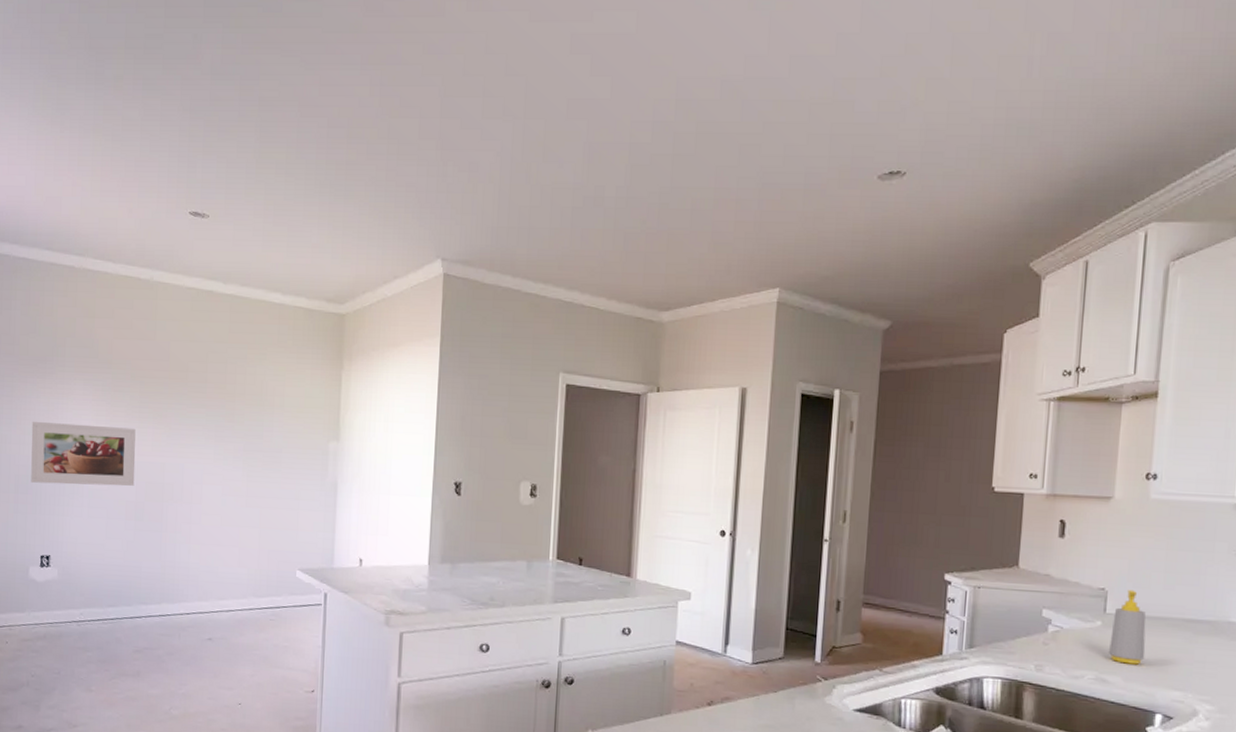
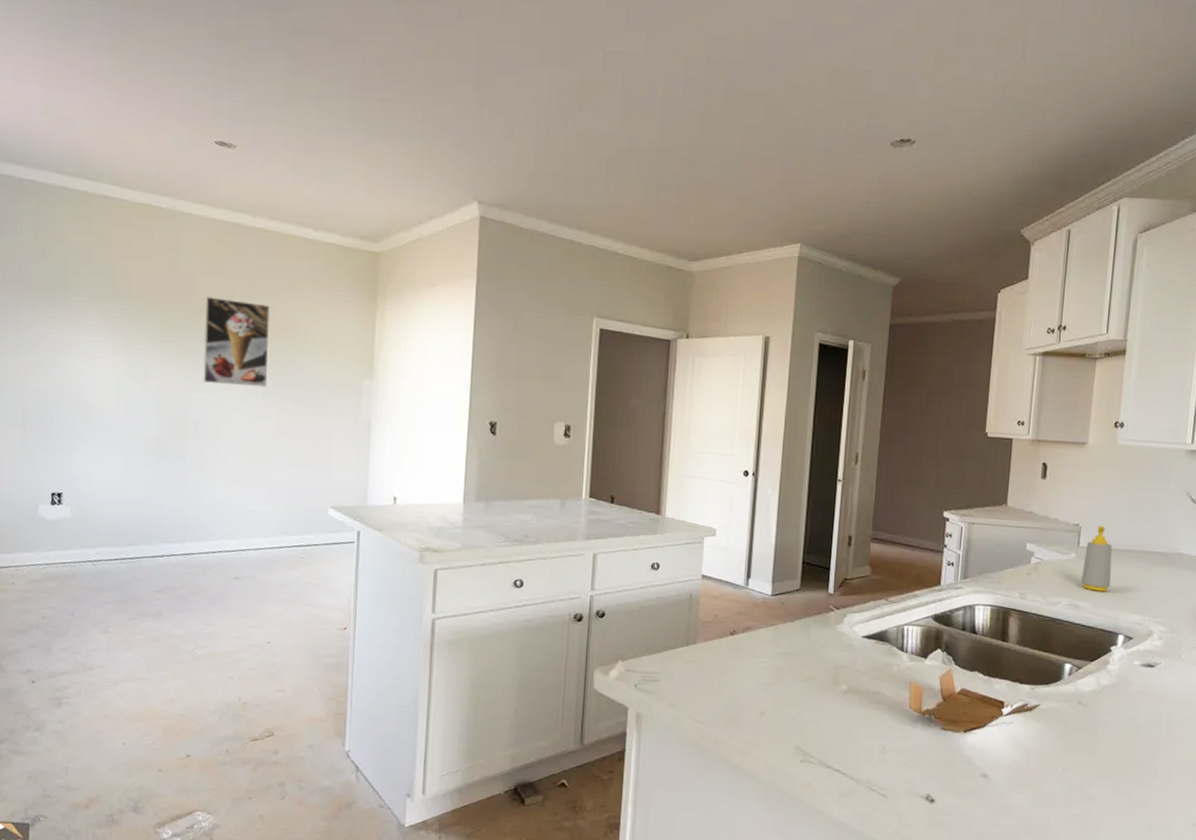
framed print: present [31,421,136,486] -> none [40,352,157,422]
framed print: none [178,363,240,451] -> present [203,297,270,388]

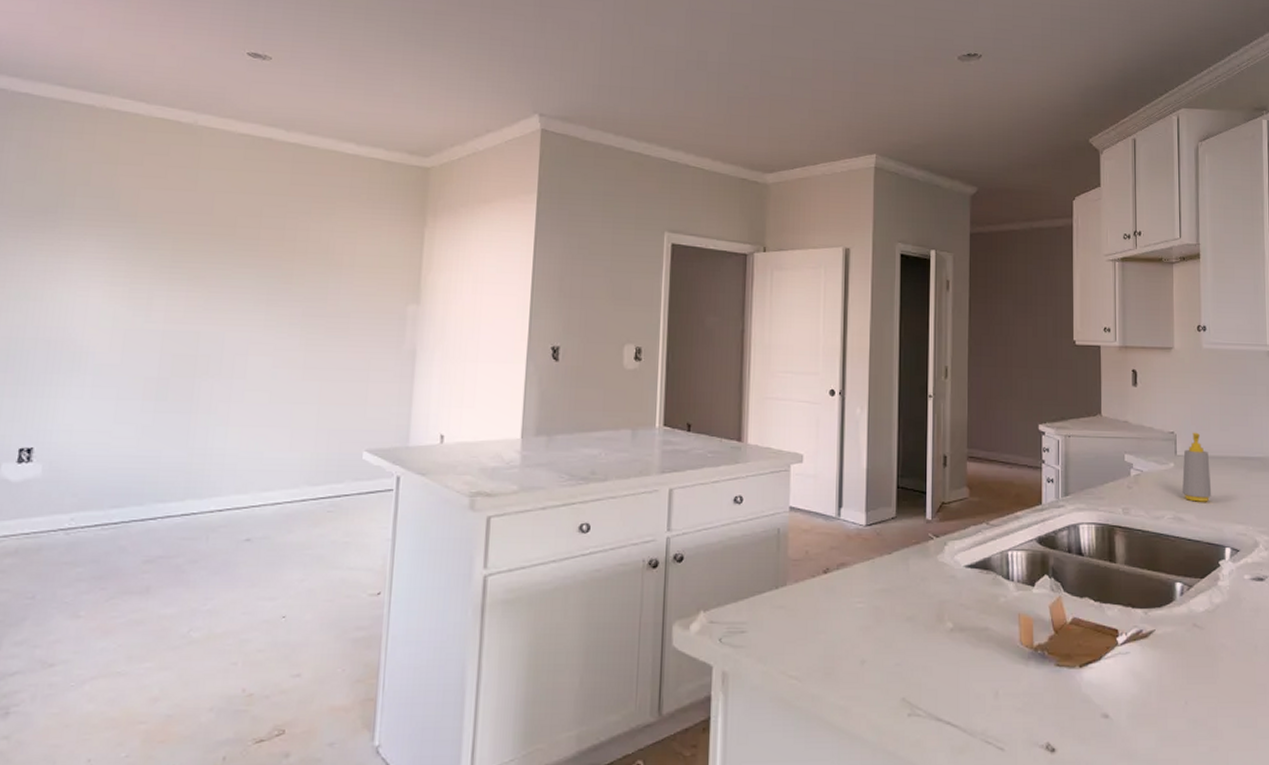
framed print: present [203,297,270,388] -> none [218,218,302,317]

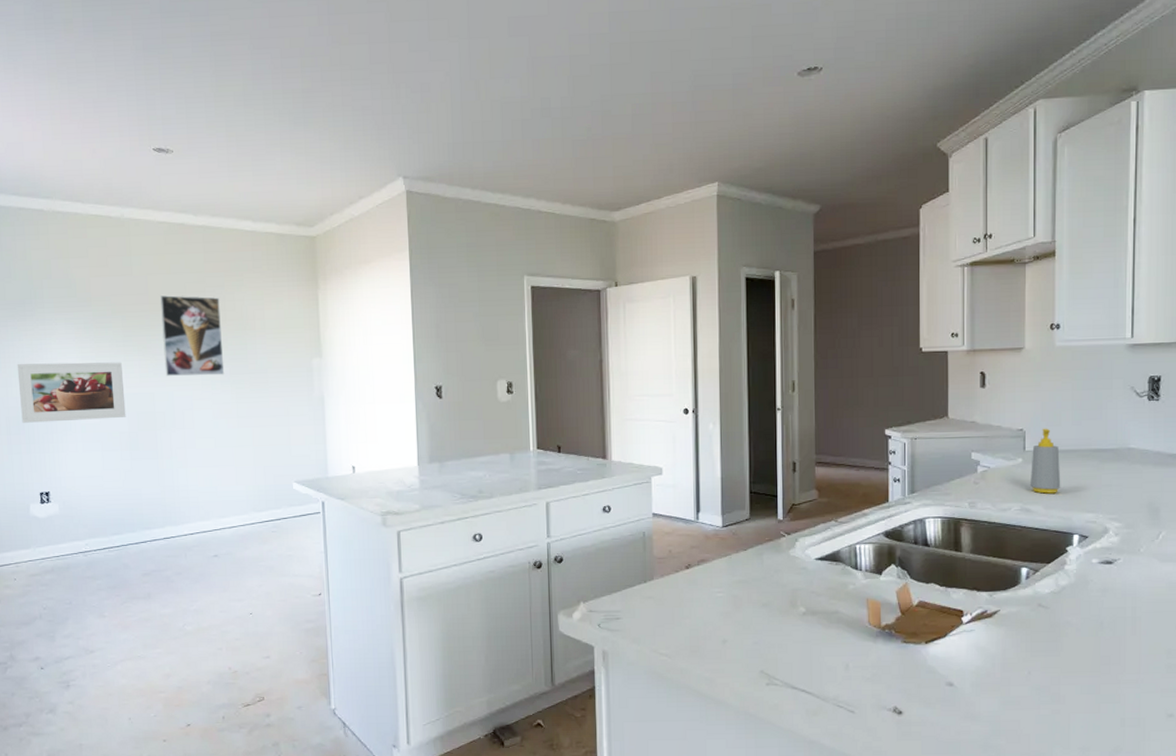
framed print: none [13,283,164,360] -> present [17,362,126,423]
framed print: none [218,218,302,317] -> present [160,295,225,376]

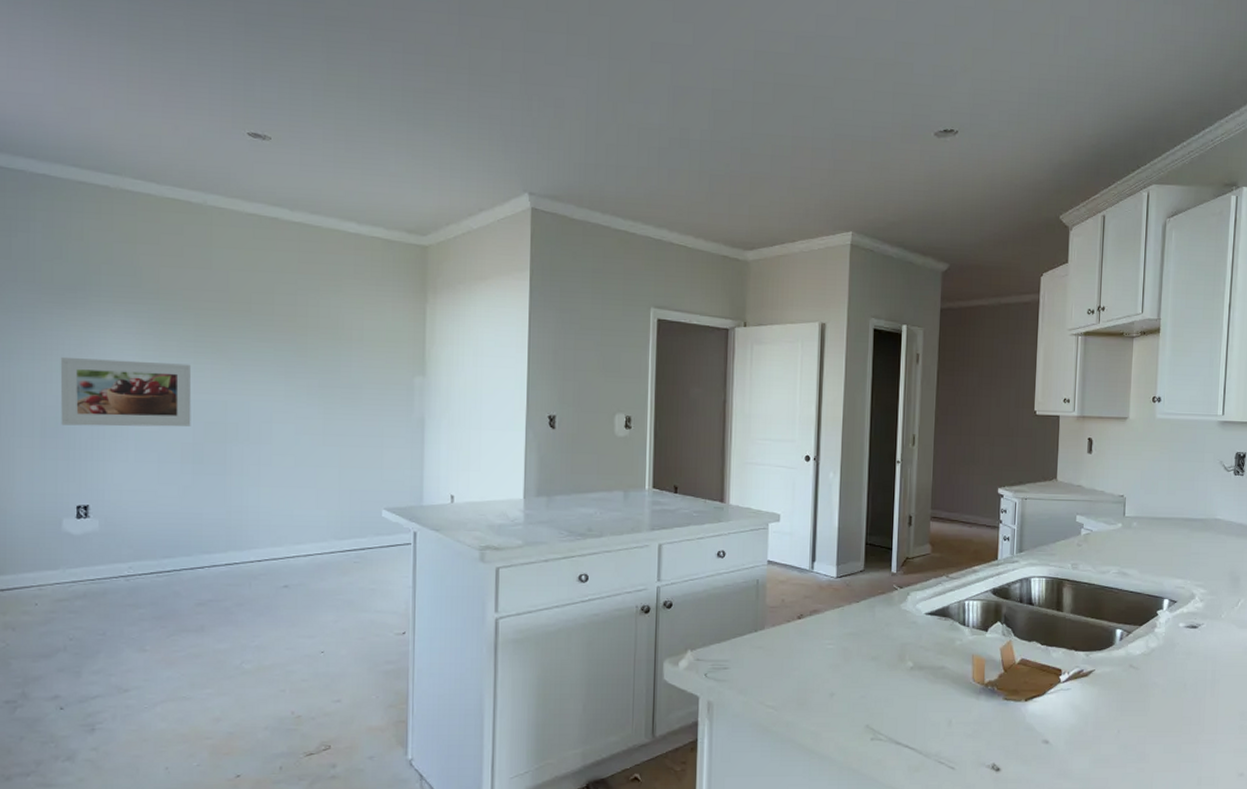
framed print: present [160,295,225,376] -> none [241,295,313,387]
soap bottle: present [1031,428,1061,494] -> none [1128,495,1155,559]

